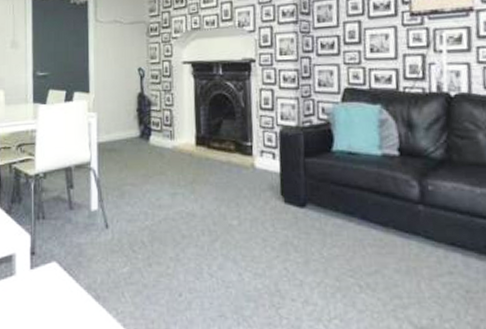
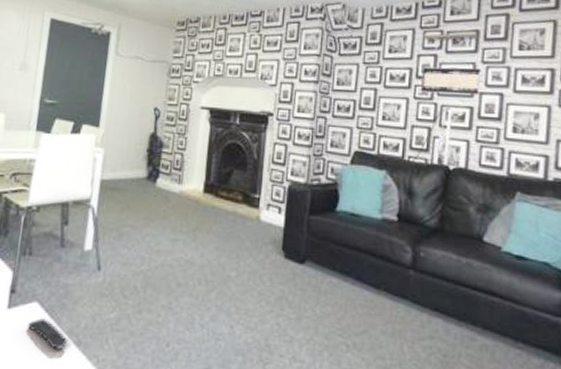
remote control: none [50,276,88,304] -> present [28,318,68,349]

